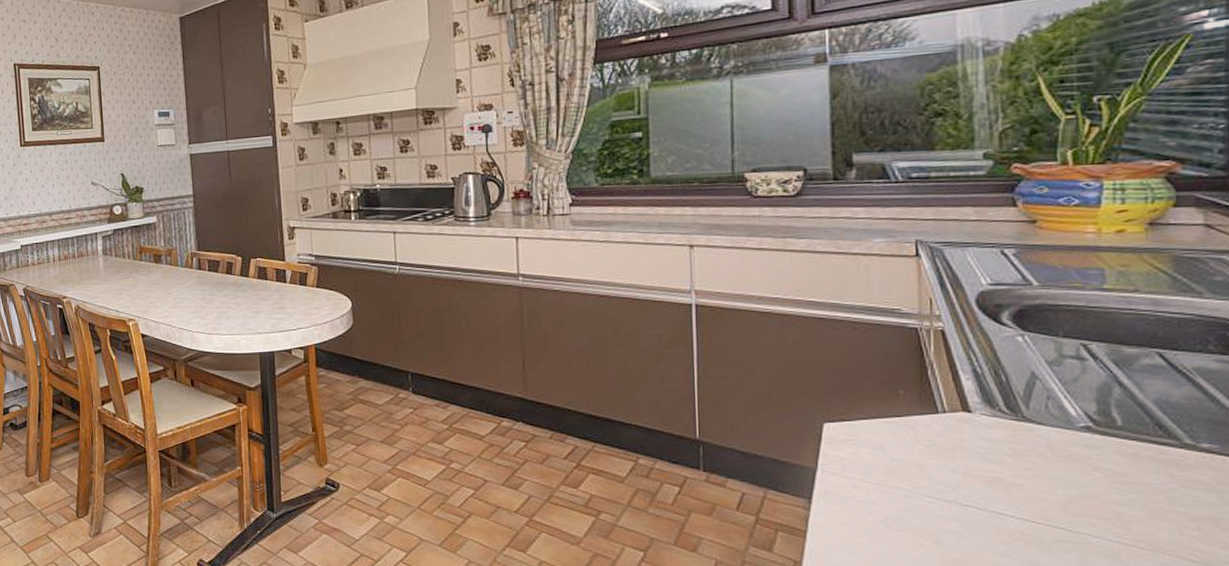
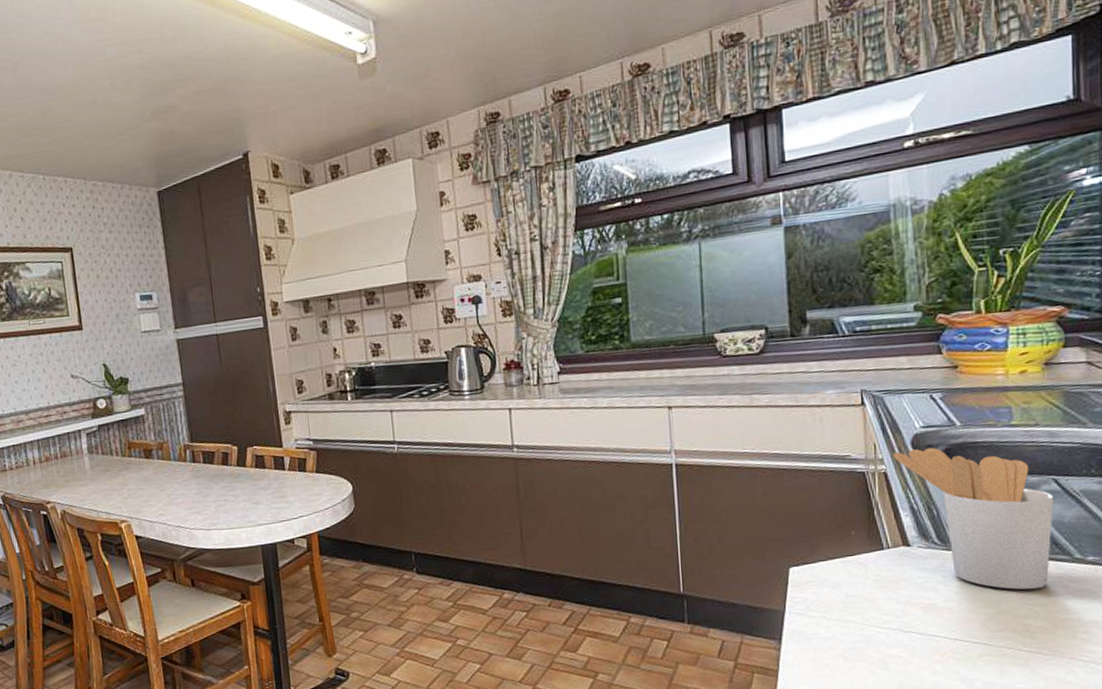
utensil holder: none [952,307,1157,474] -> present [892,447,1053,590]

